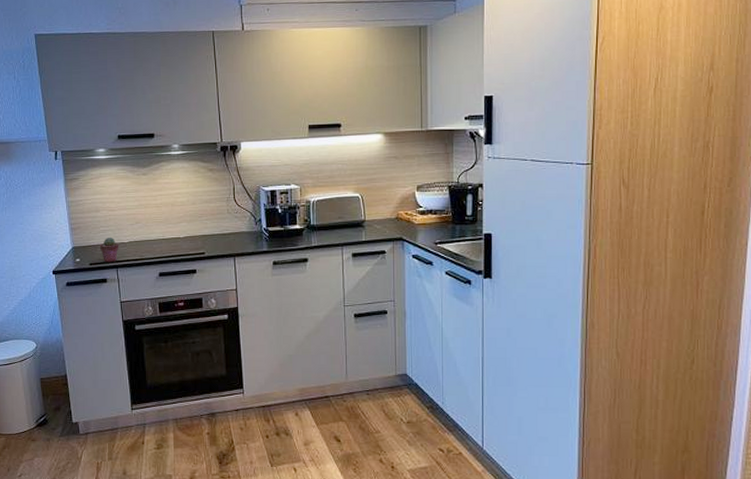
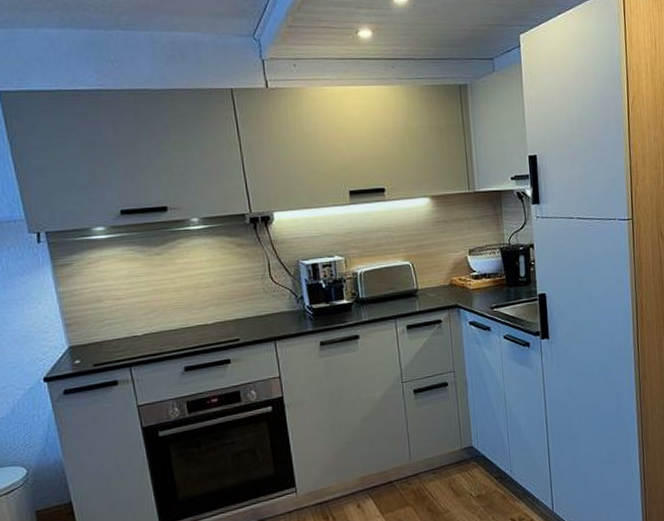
potted succulent: present [99,237,119,263] -> none [105,330,131,362]

